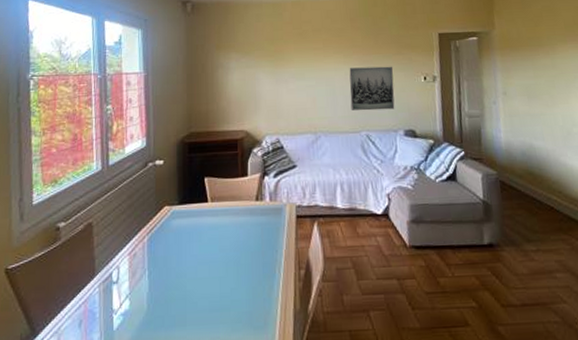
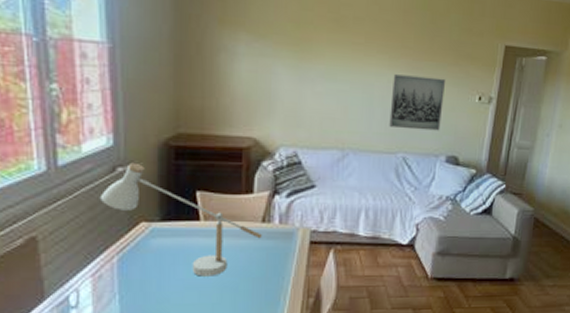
desk lamp: none [136,158,256,252] -> present [99,162,262,277]

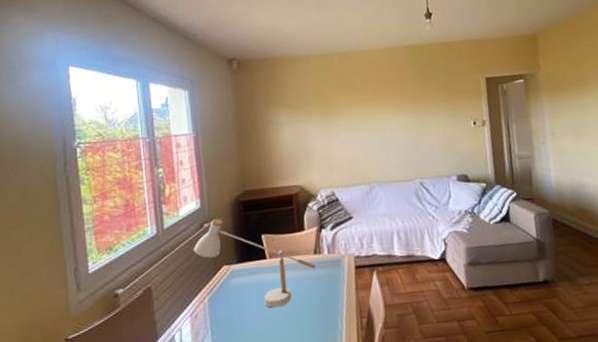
wall art: present [389,74,445,131] -> none [399,113,447,159]

